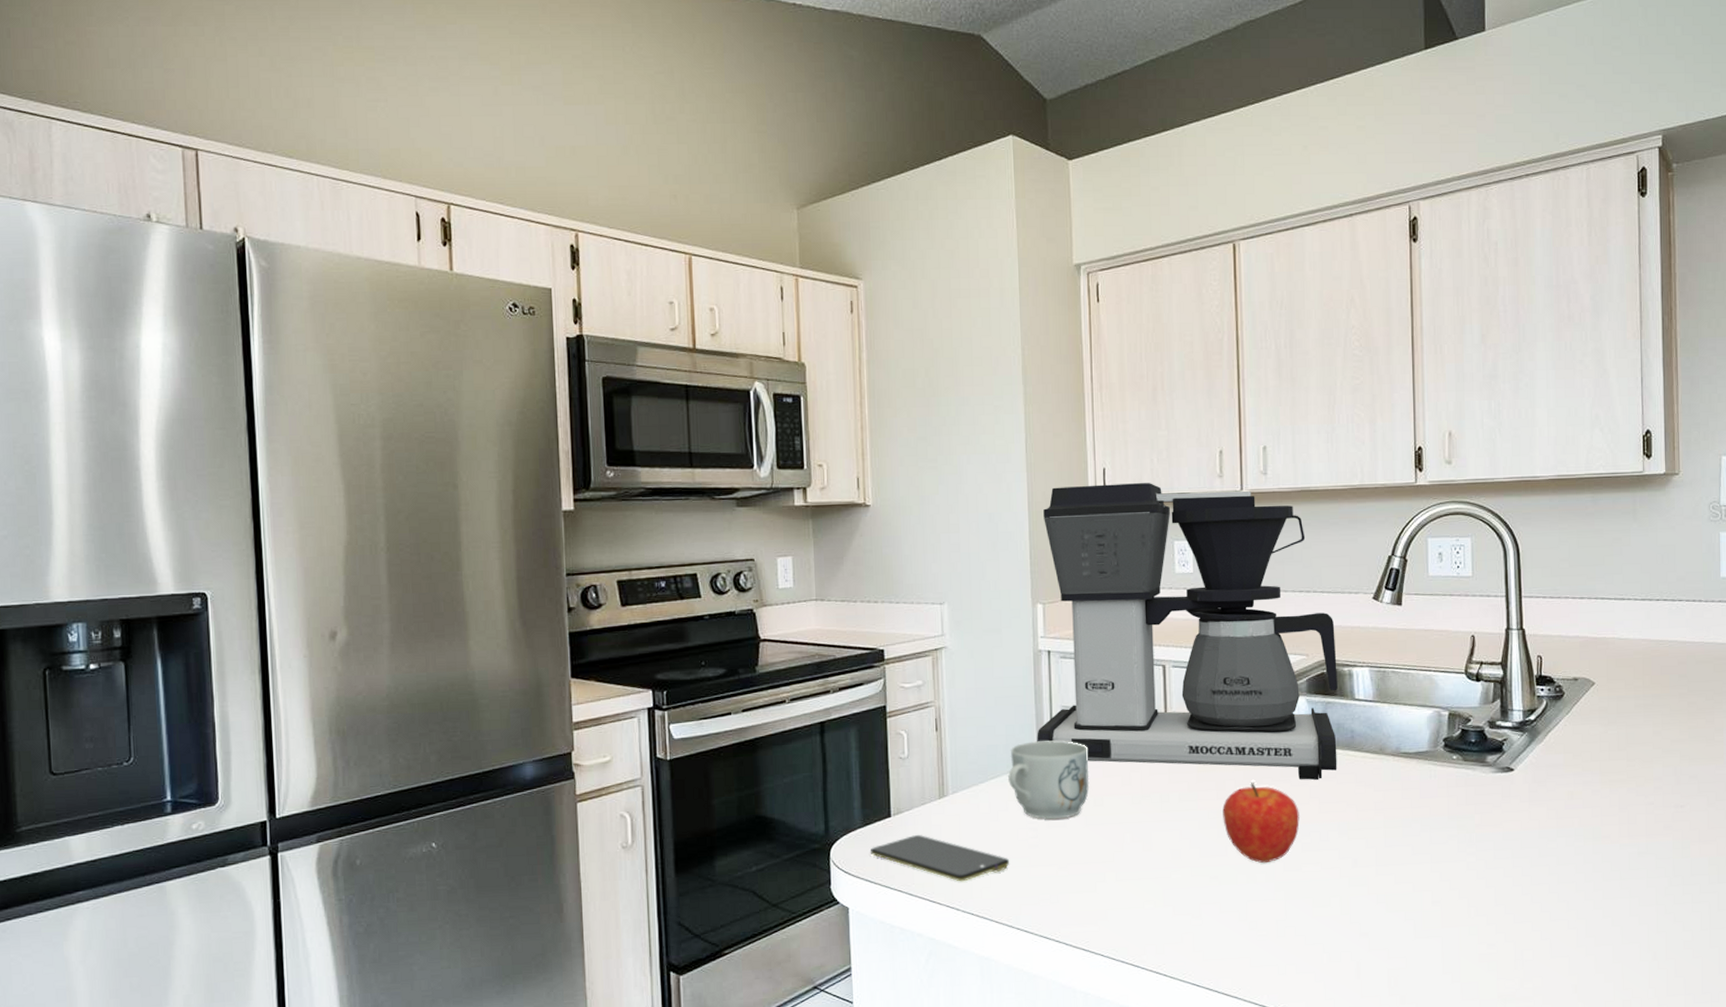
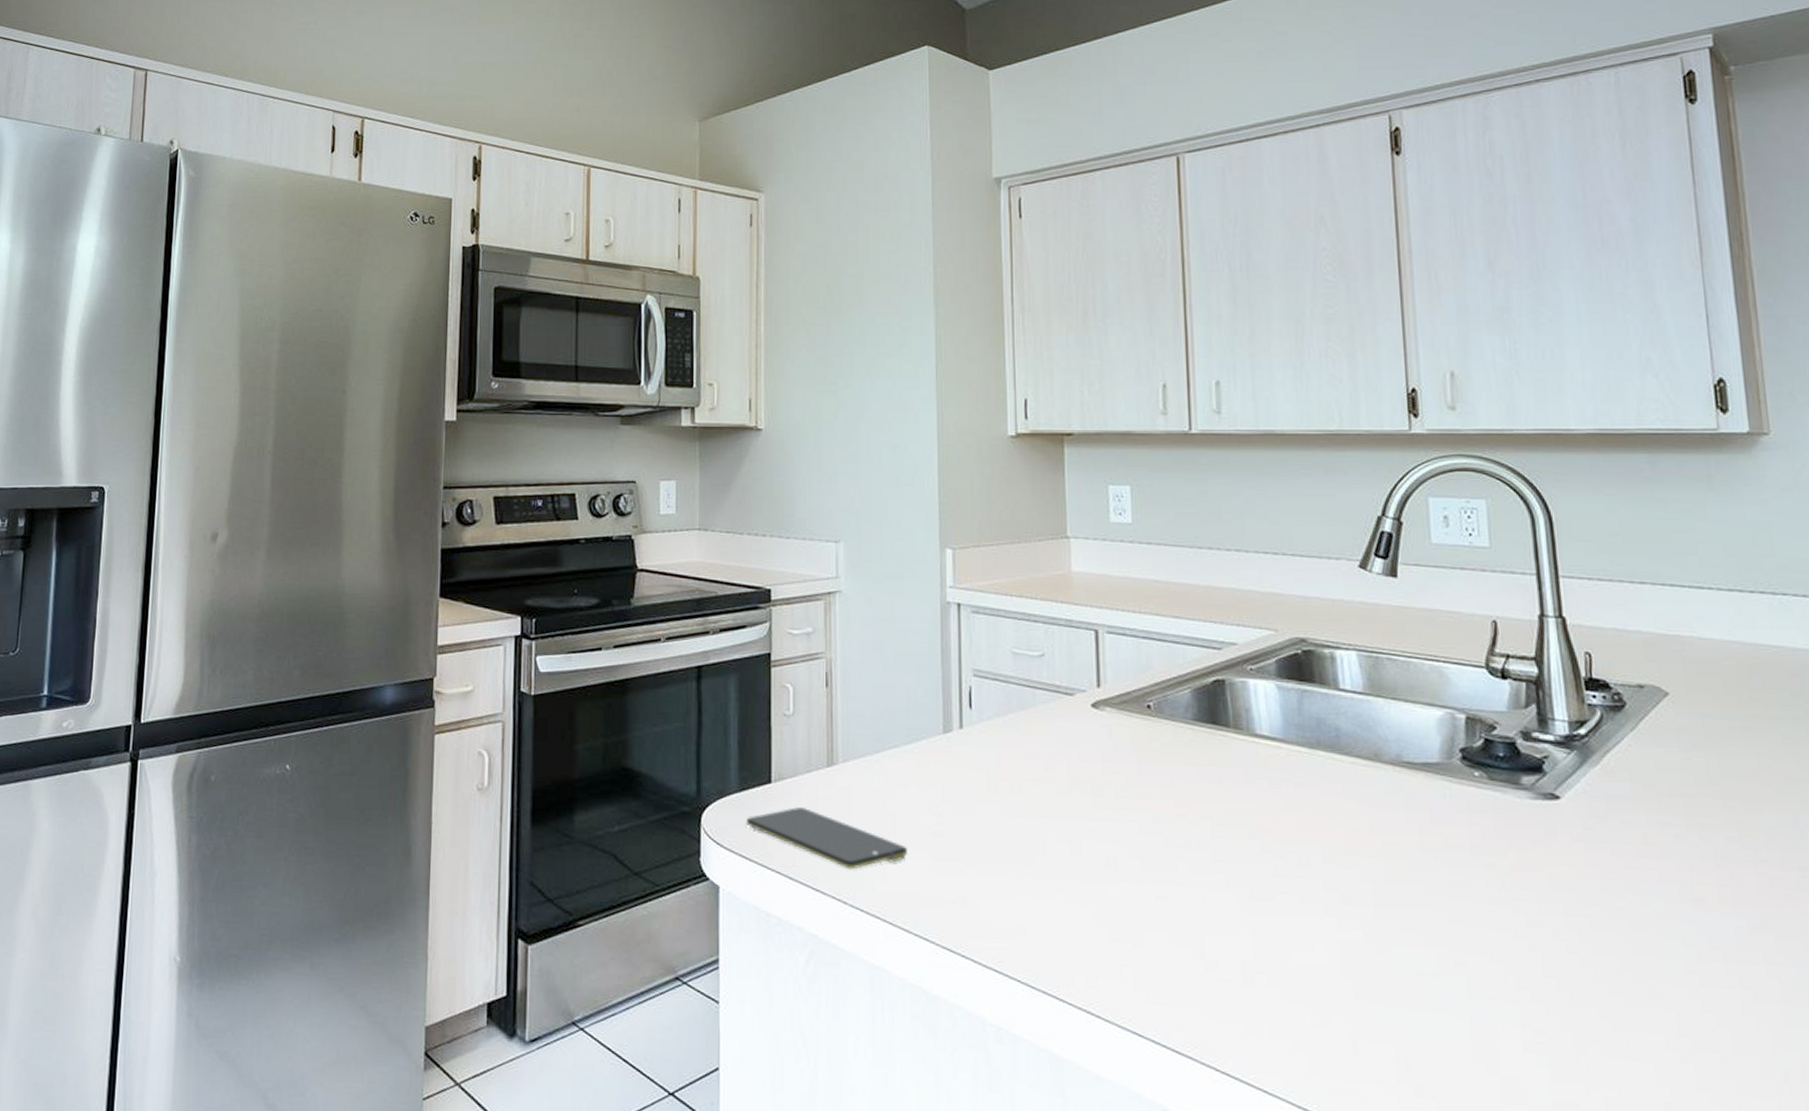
mug: present [1008,740,1090,820] -> none [908,708,1005,805]
coffee maker: present [1037,483,1338,780] -> none [943,417,1319,786]
fruit: present [1222,782,1300,864] -> none [1170,781,1271,887]

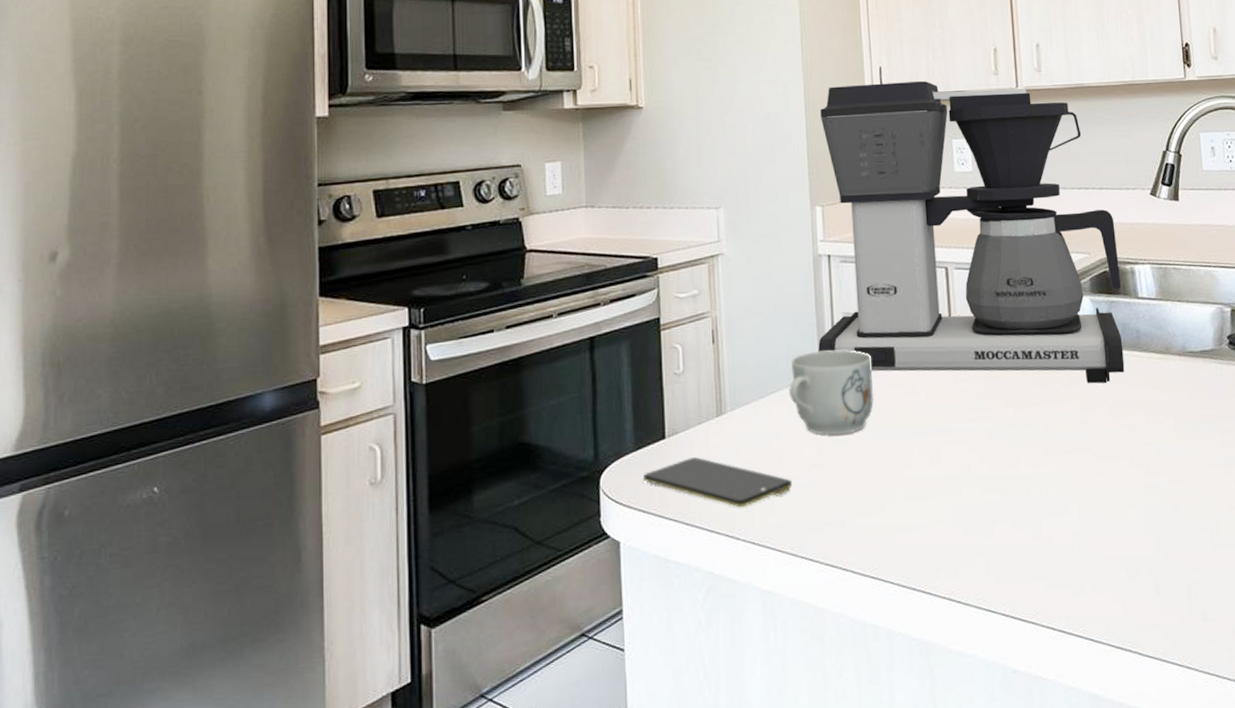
mug: none [908,708,1005,805] -> present [789,349,874,436]
coffee maker: none [943,417,1319,786] -> present [818,81,1125,384]

